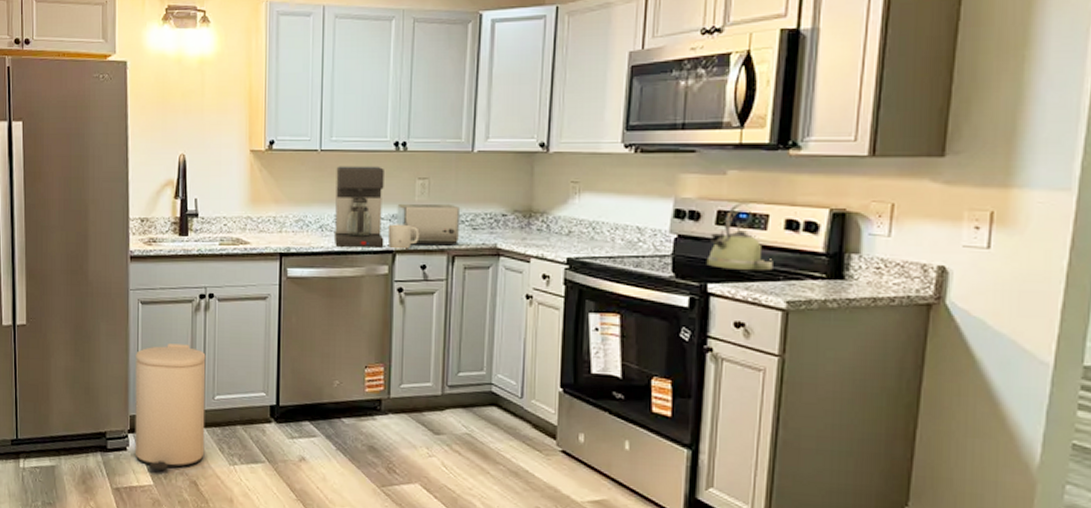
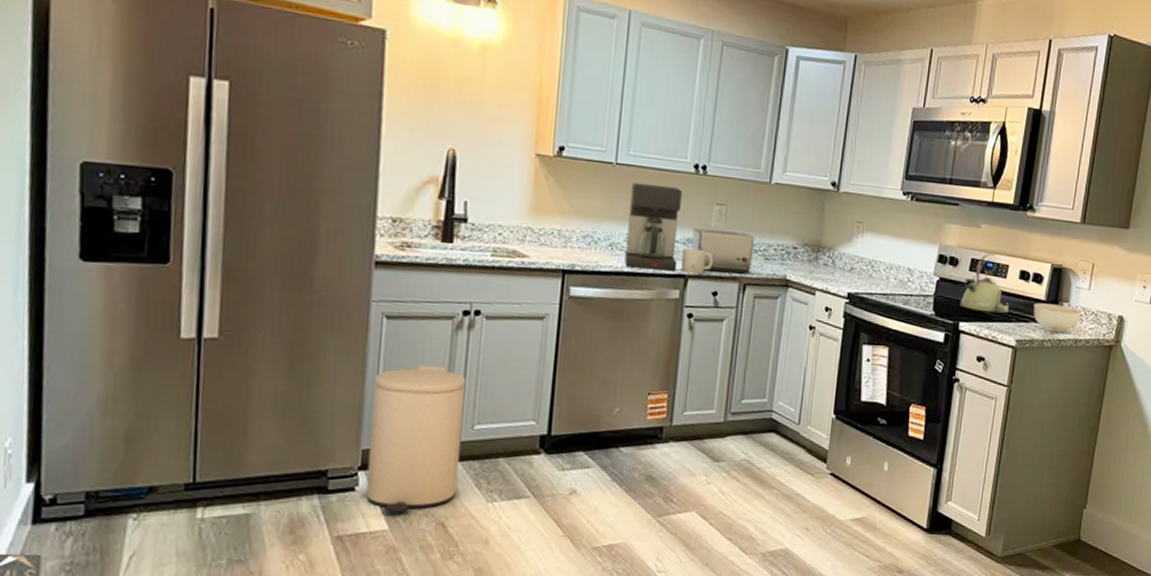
bowl: none [808,256,881,290] -> present [1033,303,1082,333]

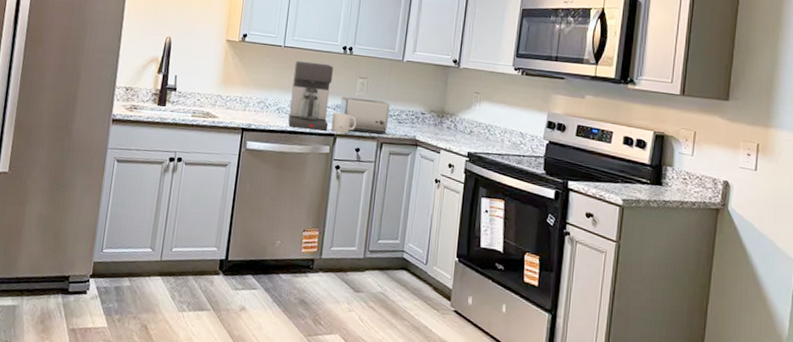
pedal bin: present [365,365,467,513] -> none [93,199,169,315]
kettle: present [958,253,1009,314] -> none [567,121,615,175]
bowl: present [1033,303,1082,333] -> none [638,166,687,195]

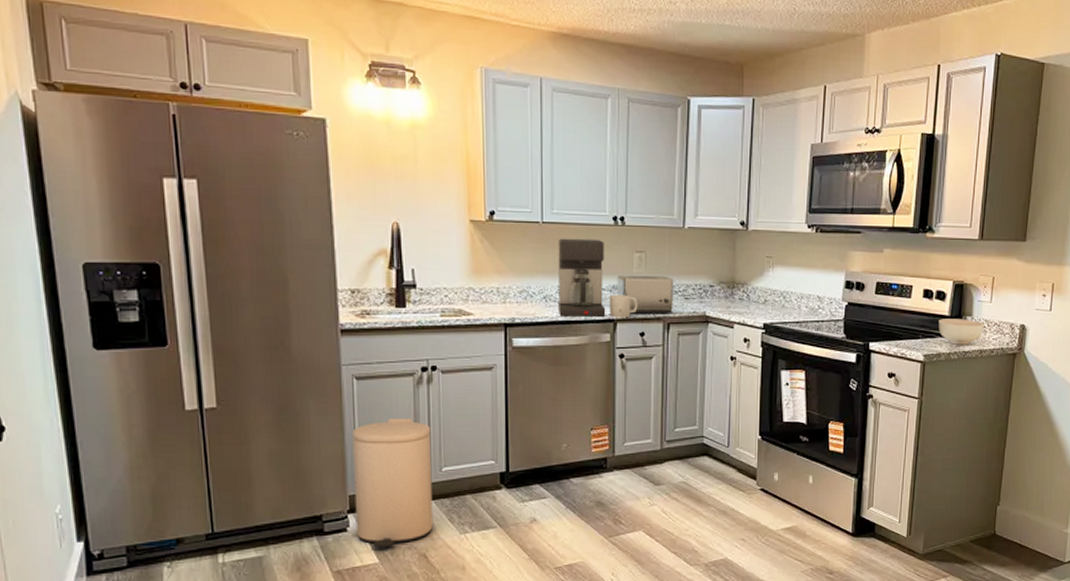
pedal bin: none [93,199,169,315] -> present [352,418,433,548]
bowl: none [638,166,687,195] -> present [938,319,985,345]

